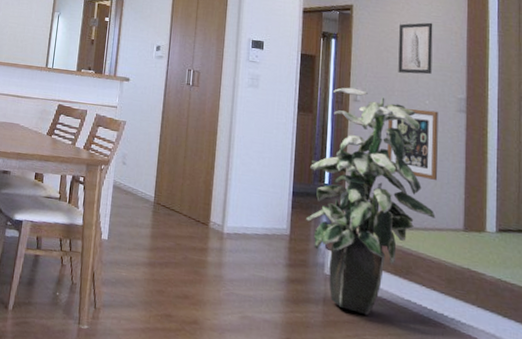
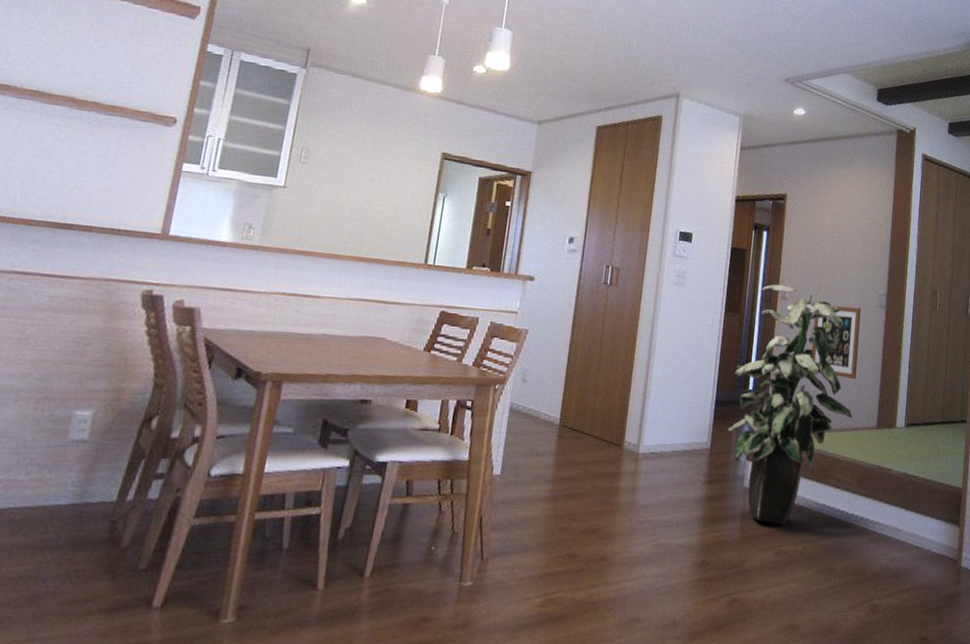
wall art: present [398,22,433,75] -> none [826,214,862,270]

